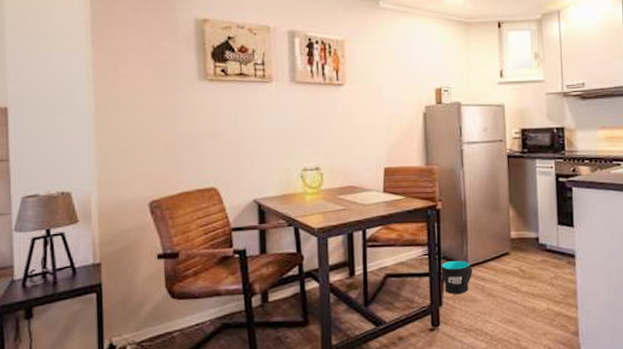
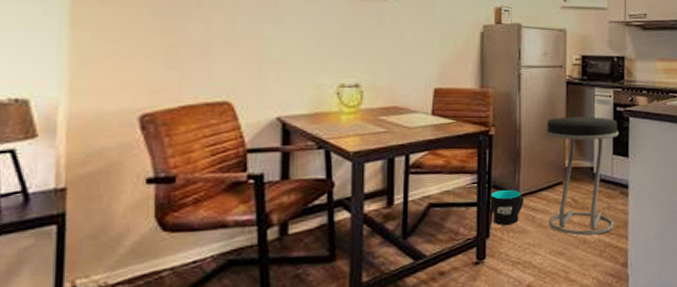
stool: none [490,188,563,305] -> present [546,117,619,236]

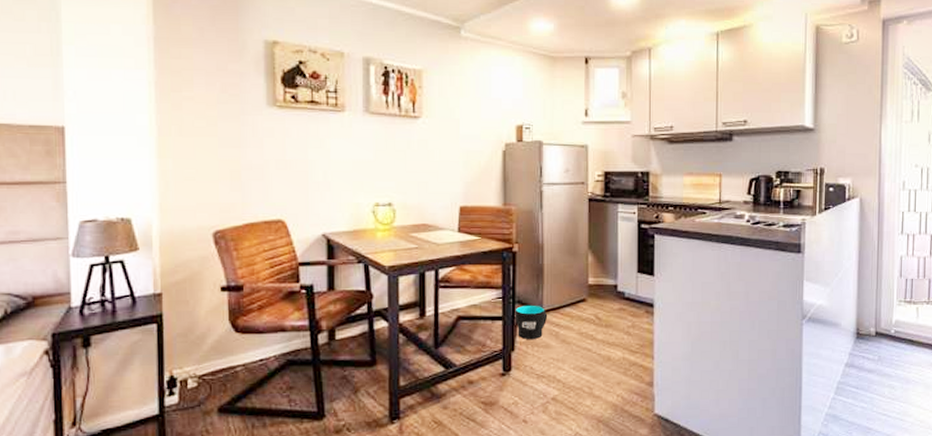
stool: present [546,117,619,236] -> none [568,234,643,353]

